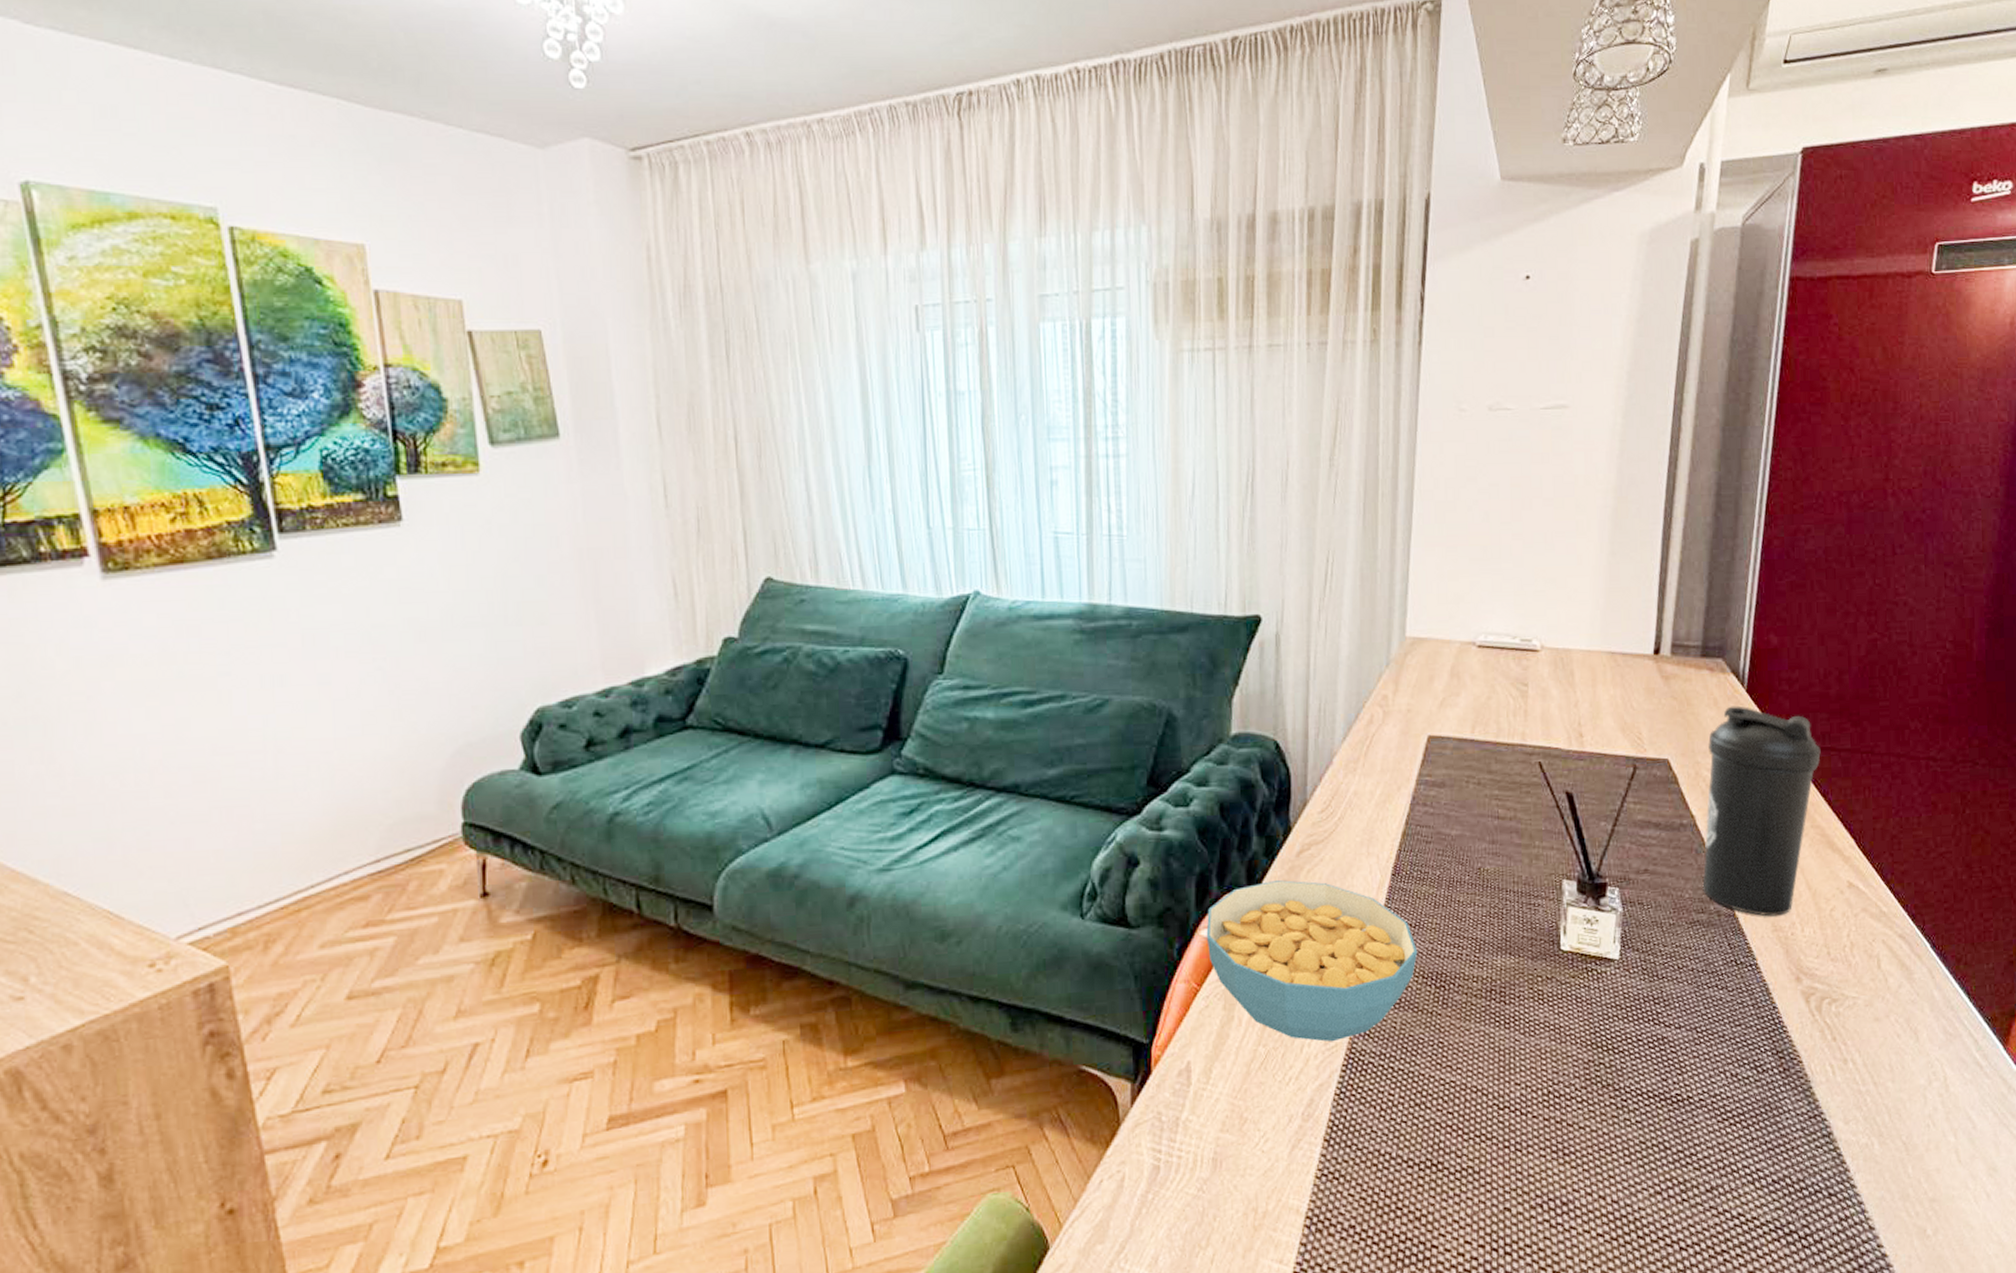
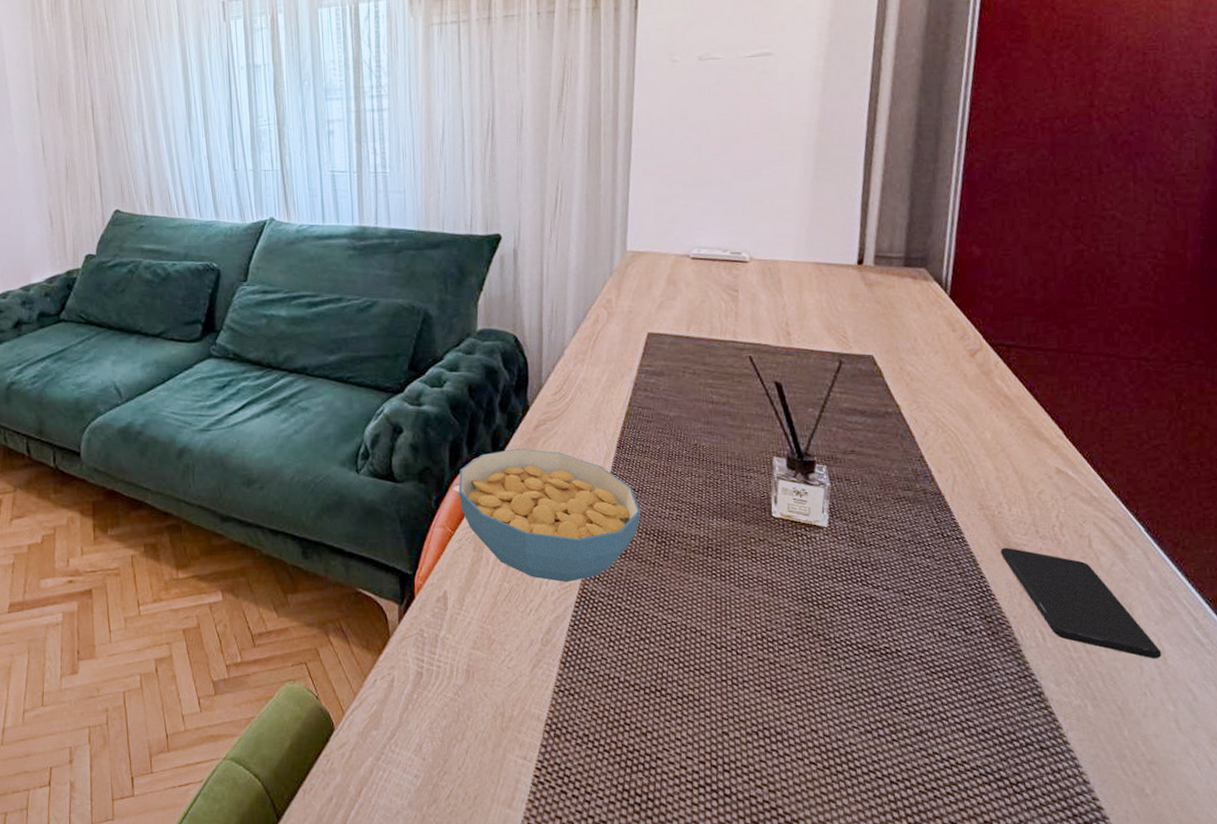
water bottle: present [1702,706,1821,917] -> none [908,309,1026,496]
smartphone: none [1792,972,1944,1087] -> present [1000,547,1162,659]

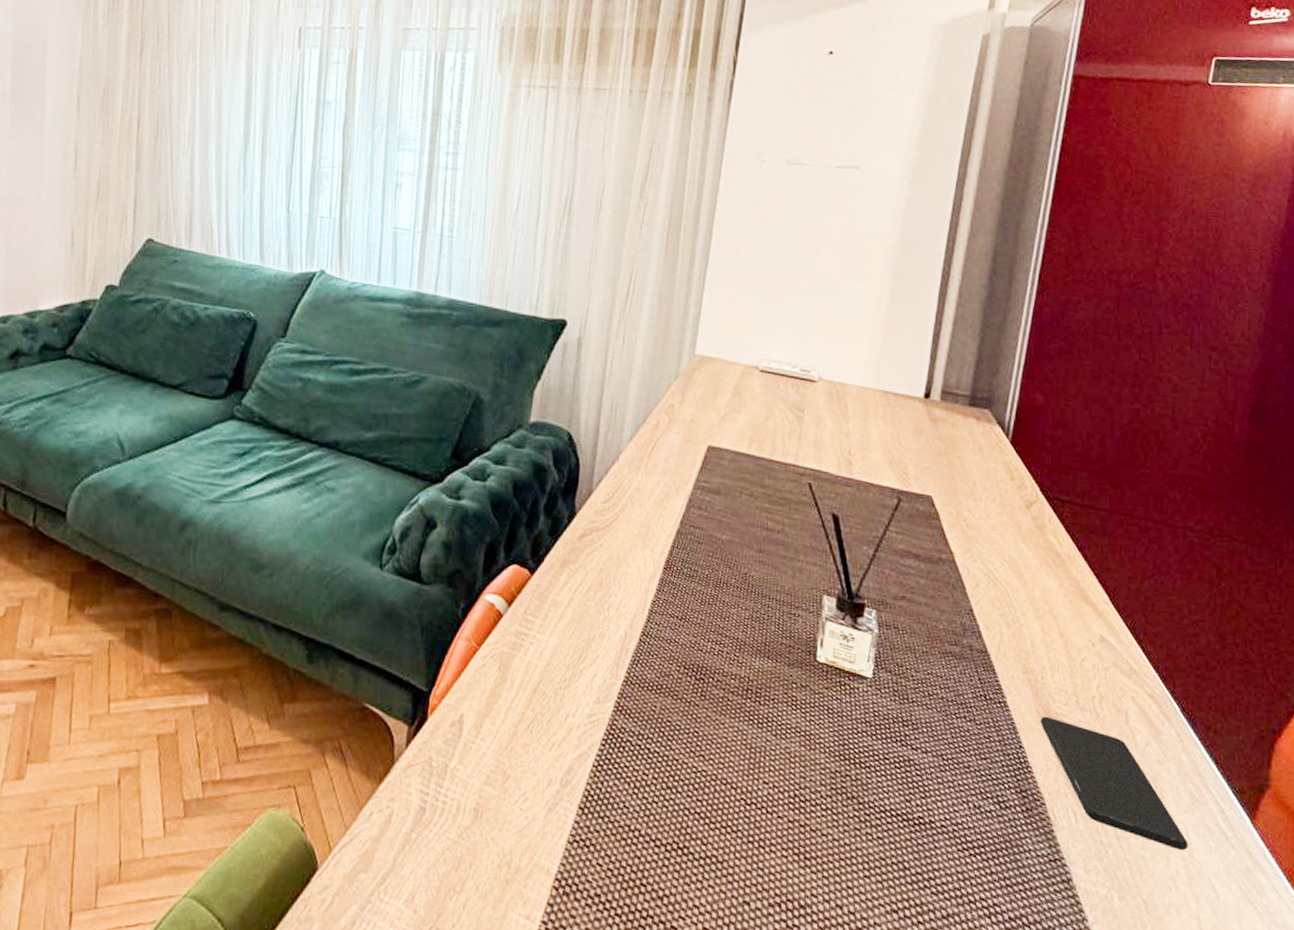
cereal bowl: present [458,449,641,583] -> none [489,559,682,716]

